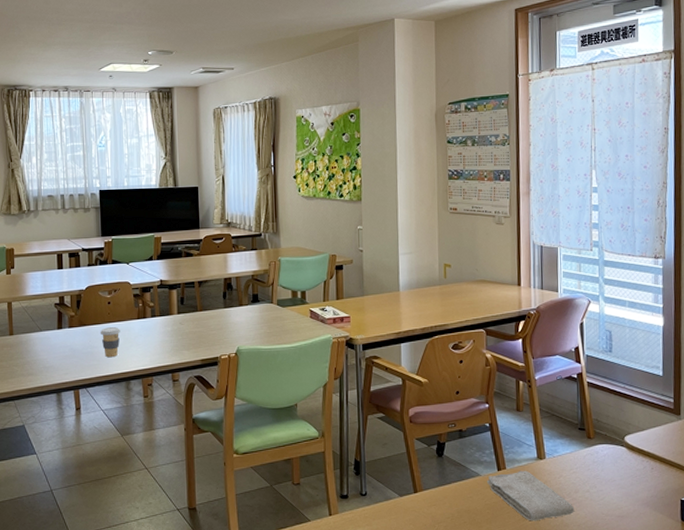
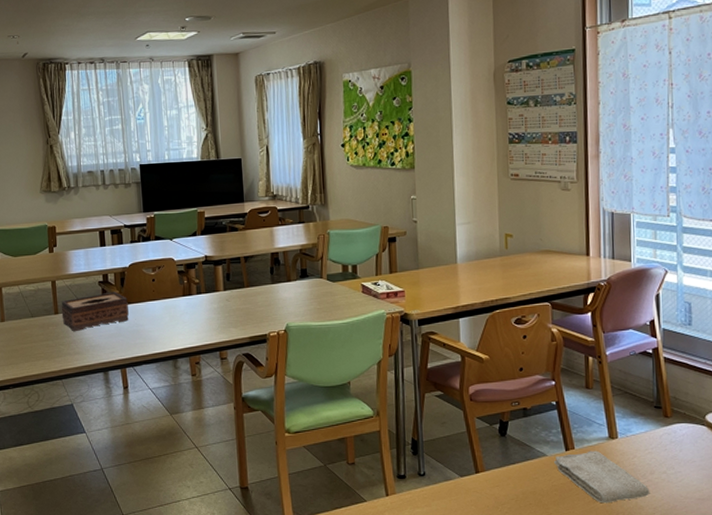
tissue box: none [16,313,84,353] -> present [61,291,129,332]
coffee cup: present [99,327,120,358] -> none [145,305,166,336]

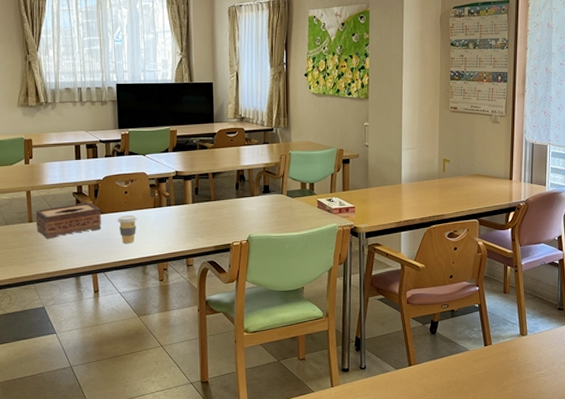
coffee cup: none [145,305,166,336] -> present [117,215,137,244]
washcloth: present [553,450,650,504] -> none [474,346,551,390]

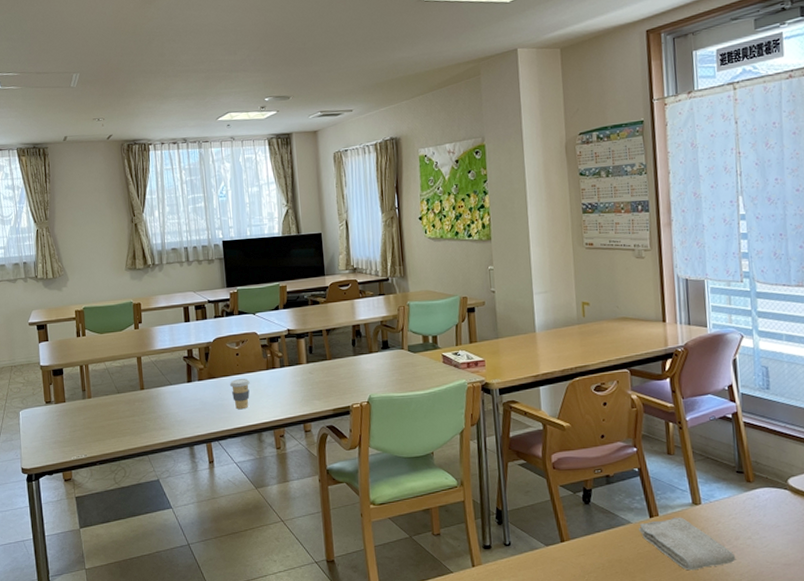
tissue box: present [35,202,101,240] -> none [147,366,214,407]
washcloth: none [474,346,551,390] -> present [638,517,736,571]

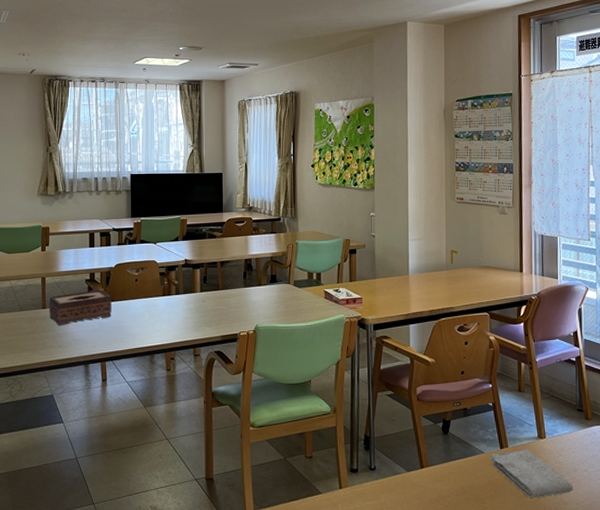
tissue box: none [147,366,214,407] -> present [49,289,111,326]
coffee cup: present [229,379,250,410] -> none [127,303,146,332]

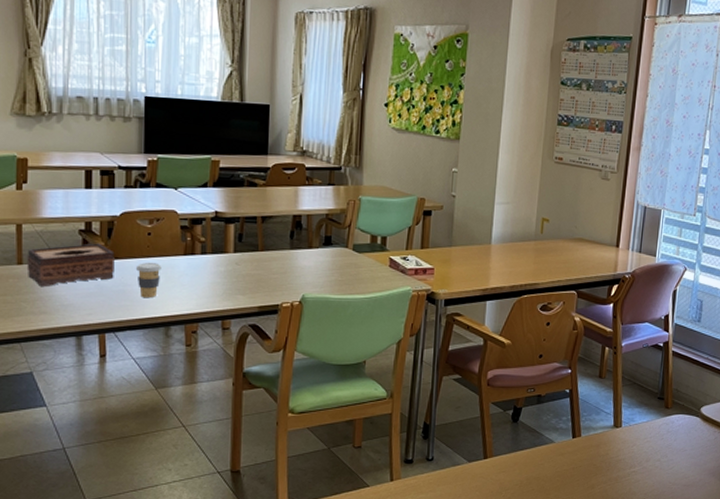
coffee cup: none [127,303,146,332] -> present [135,263,162,299]
washcloth: present [489,449,574,499] -> none [559,438,644,489]

